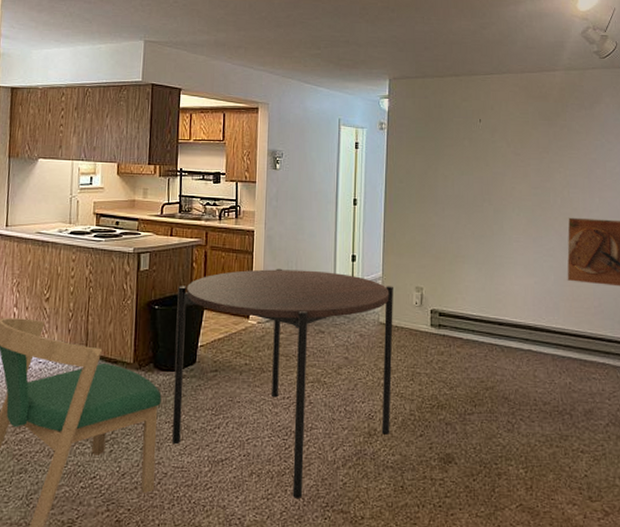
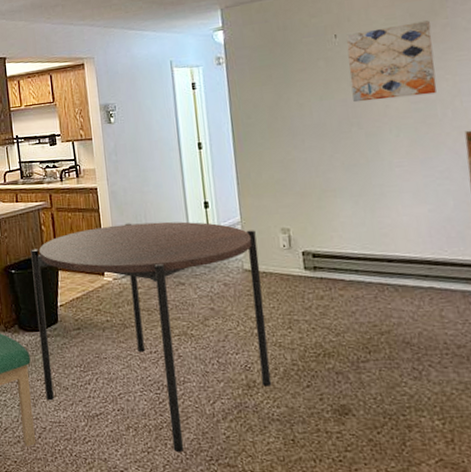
wall art: none [487,120,553,183] -> present [346,20,437,103]

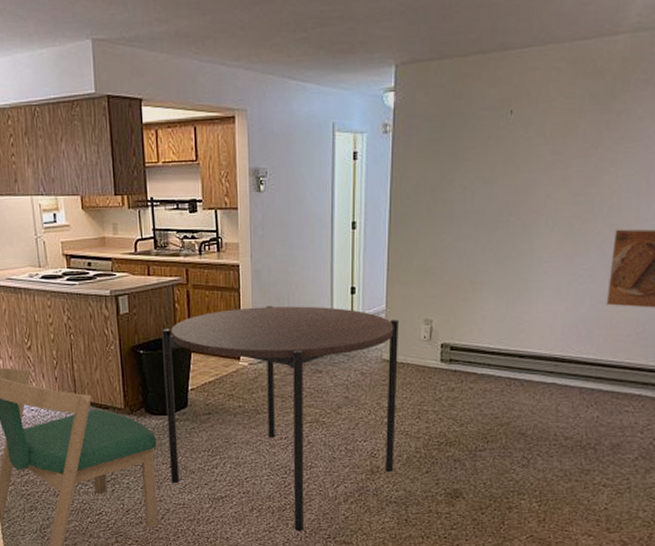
wall art: present [346,20,437,103] -> none [517,104,607,190]

